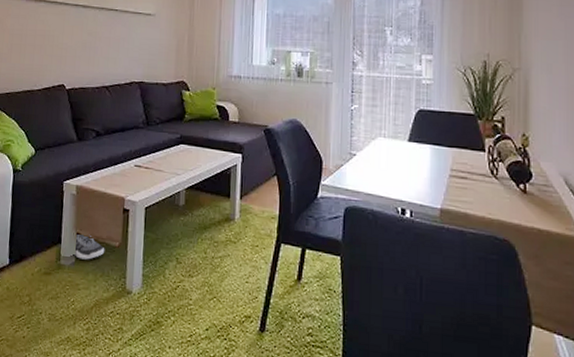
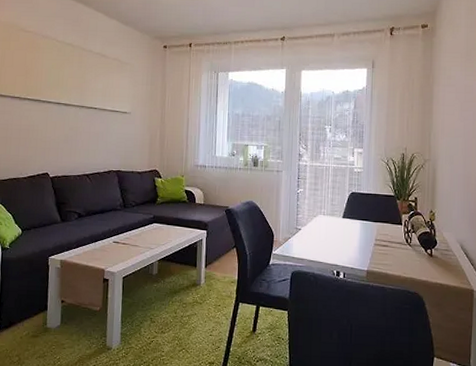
sneaker: present [74,234,105,260] -> none [59,301,87,323]

